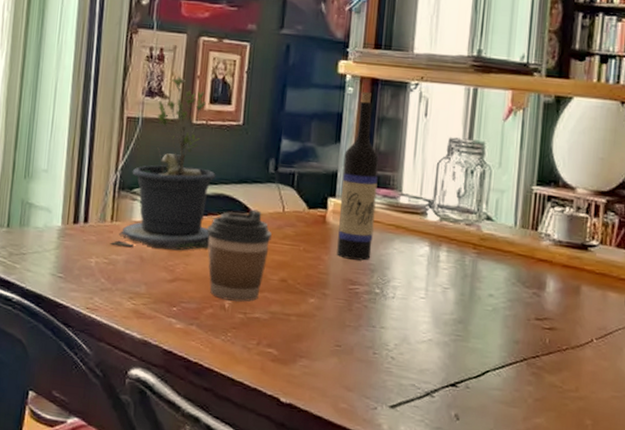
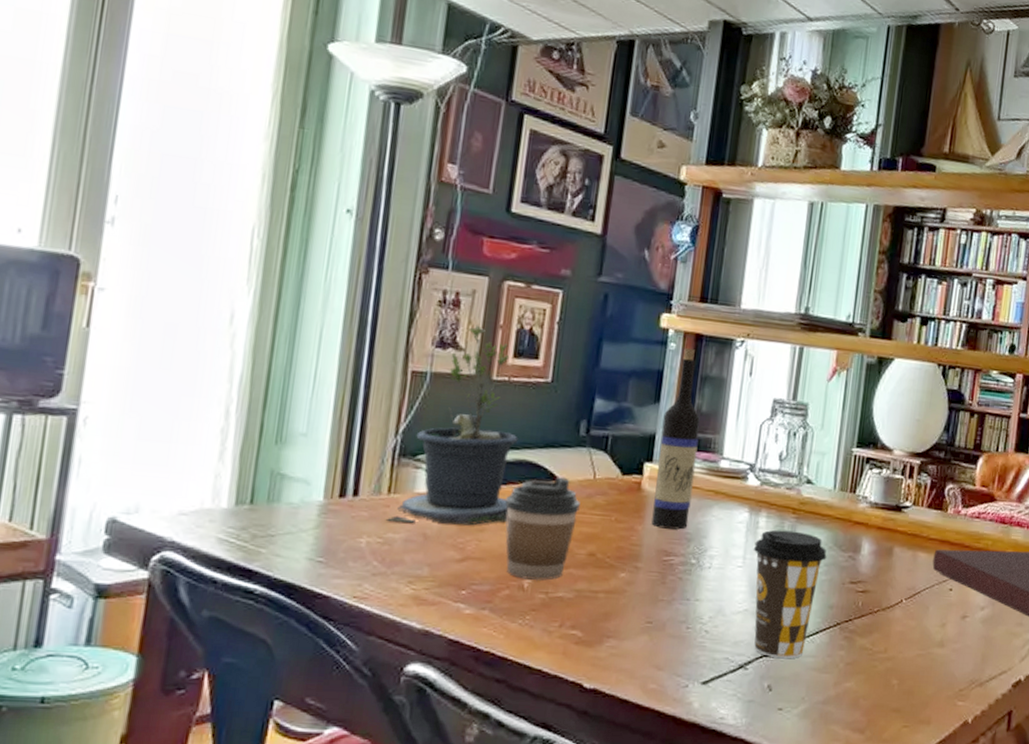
coffee cup: none [435,264,510,390] -> present [753,529,827,659]

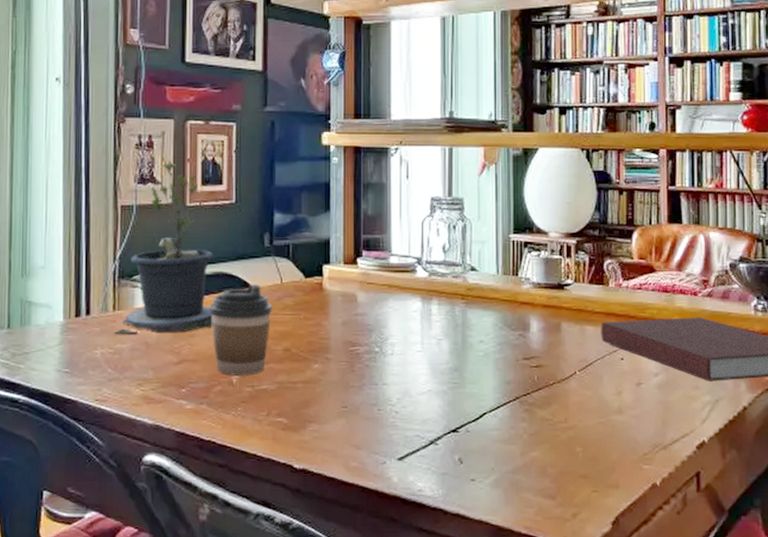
wine bottle: present [651,348,700,530] -> none [335,161,368,322]
coffee cup: present [753,529,827,659] -> none [429,315,498,433]

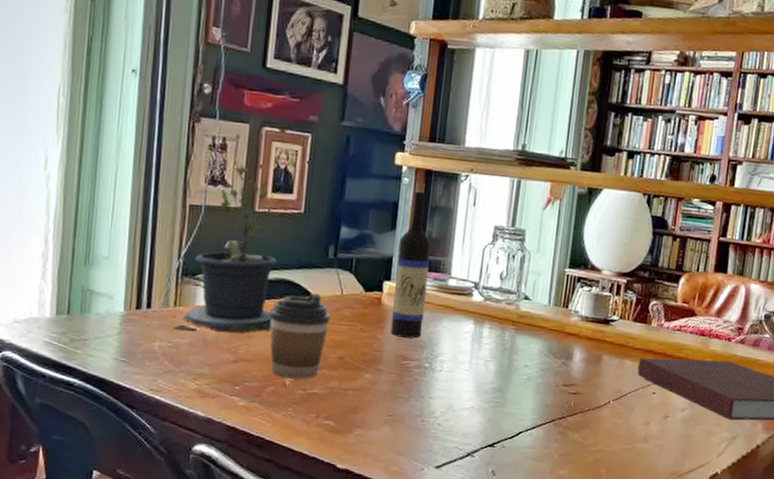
wine bottle: none [335,161,368,322] -> present [391,182,431,338]

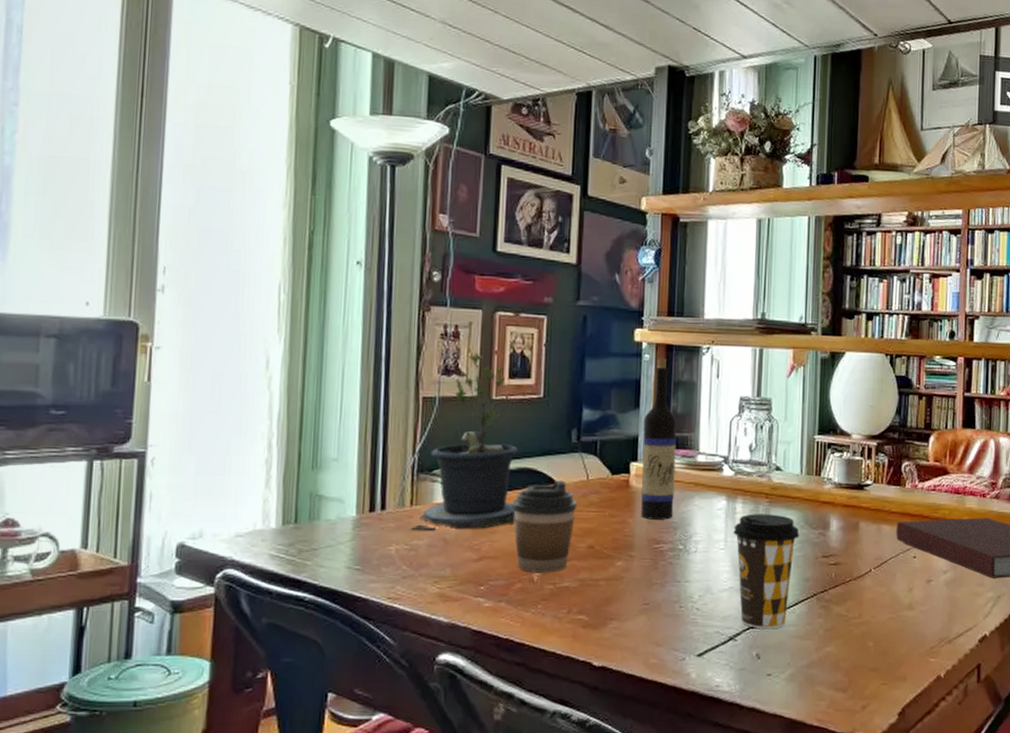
coffee cup: none [478,339,543,449] -> present [733,514,800,629]

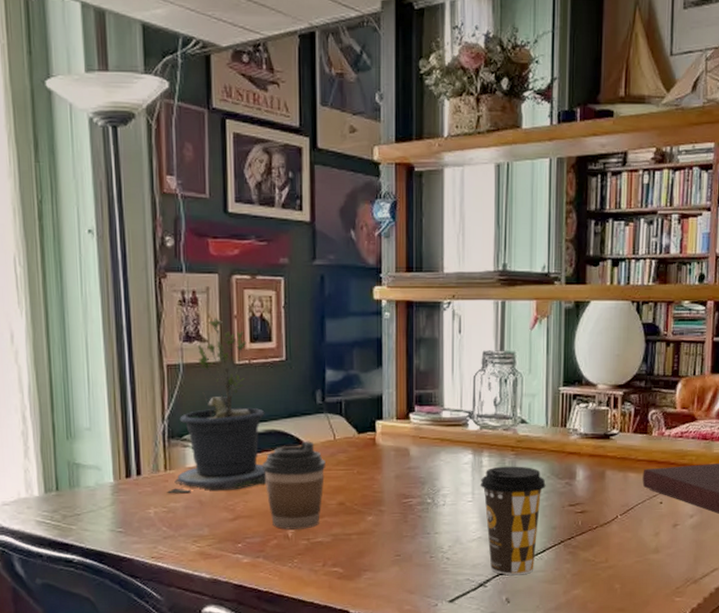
wine bottle: present [641,358,676,520] -> none [387,316,421,476]

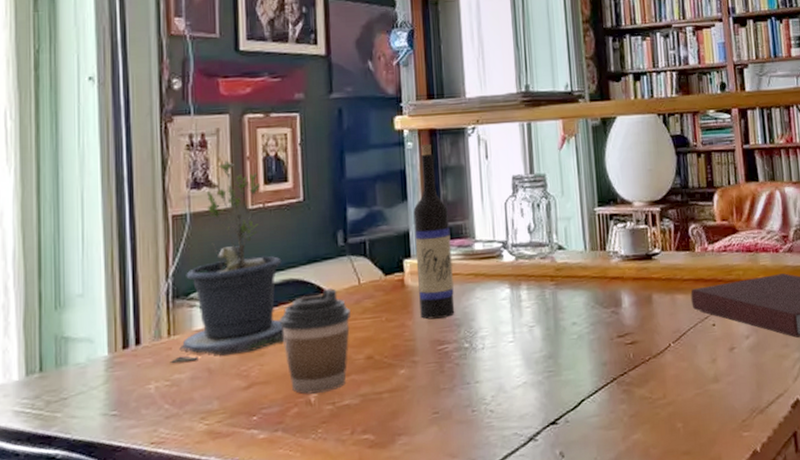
wine bottle: none [387,316,421,476] -> present [413,144,455,320]
coffee cup: present [480,466,546,576] -> none [520,297,591,424]

